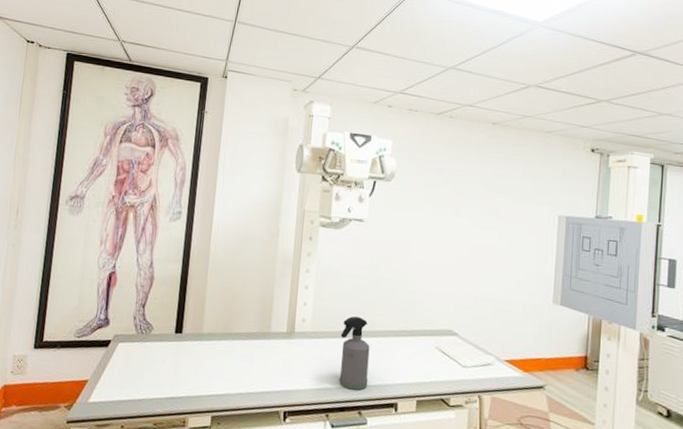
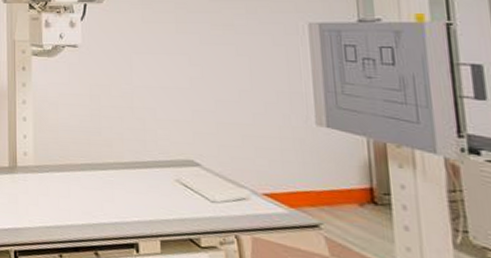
spray bottle: present [339,316,370,391] -> none [66,147,102,229]

